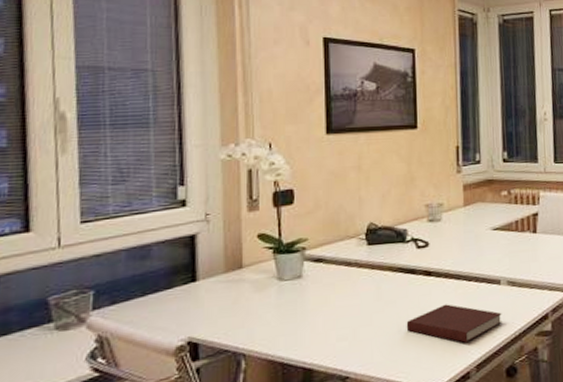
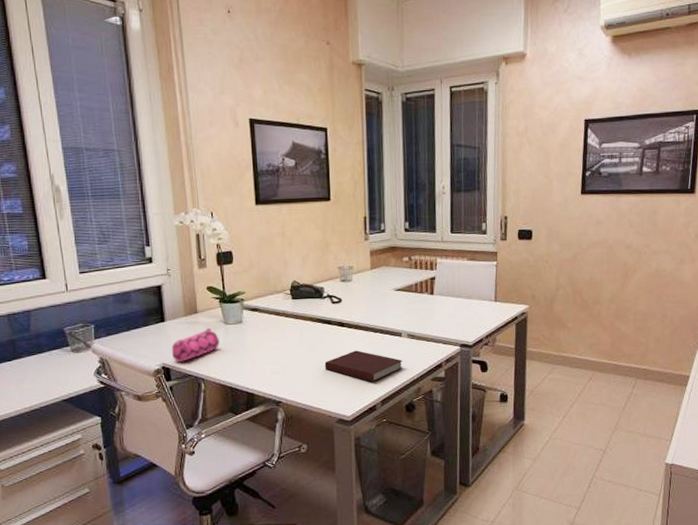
pencil case: none [202,286,270,334] -> present [171,327,219,362]

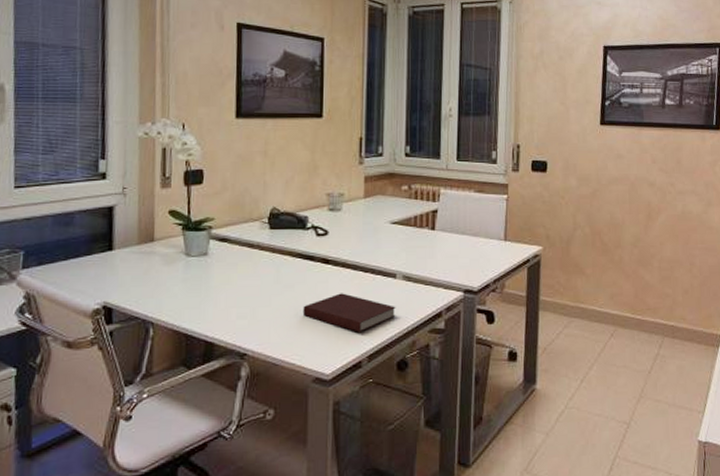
pencil case: present [171,327,219,362] -> none [116,259,178,301]

